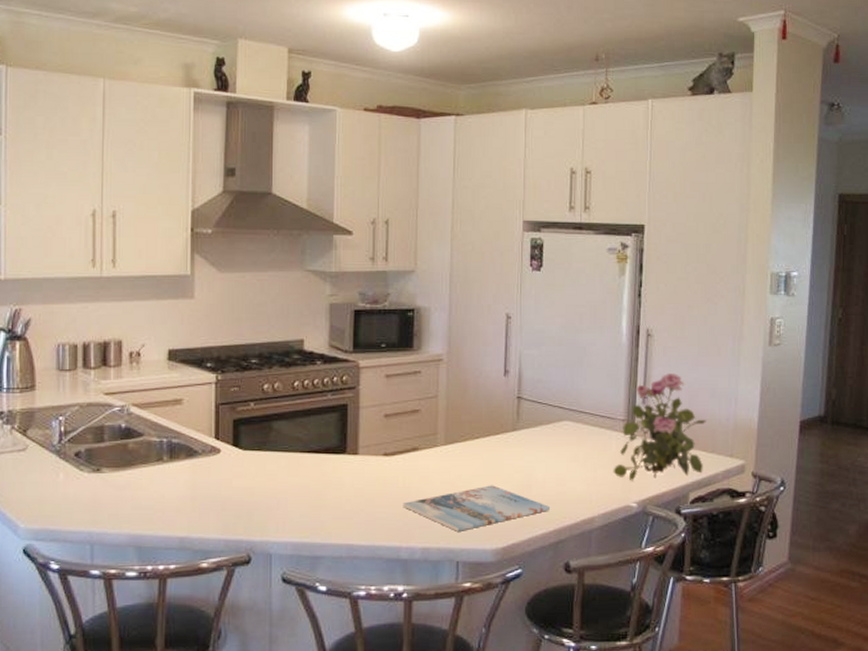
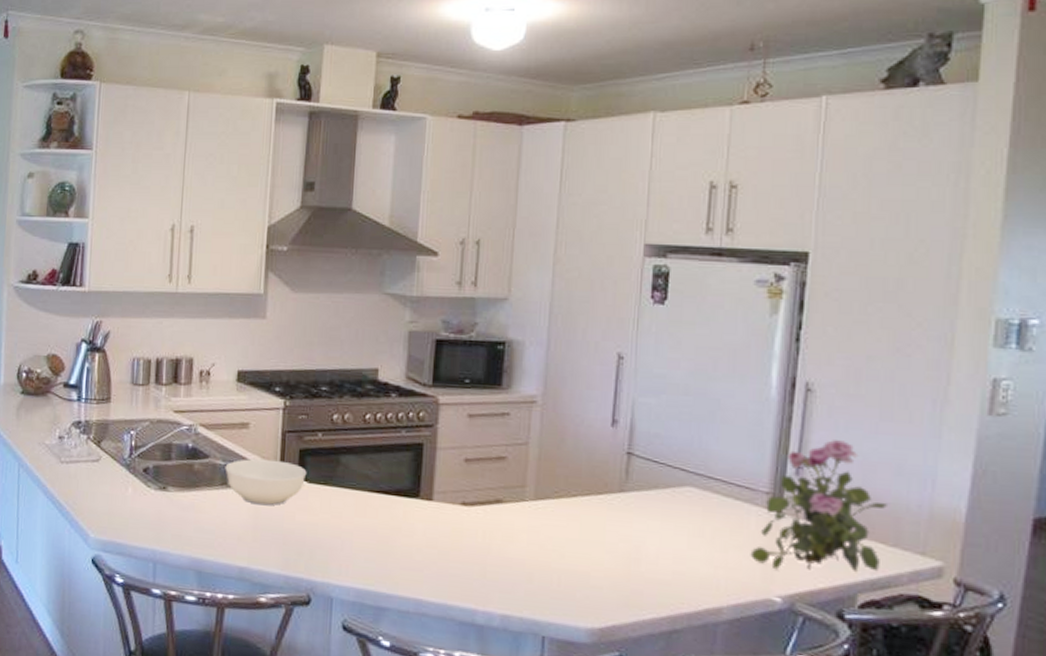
bowl: none [160,432,241,476] -> present [225,458,307,506]
magazine: present [402,485,550,531] -> none [481,552,663,603]

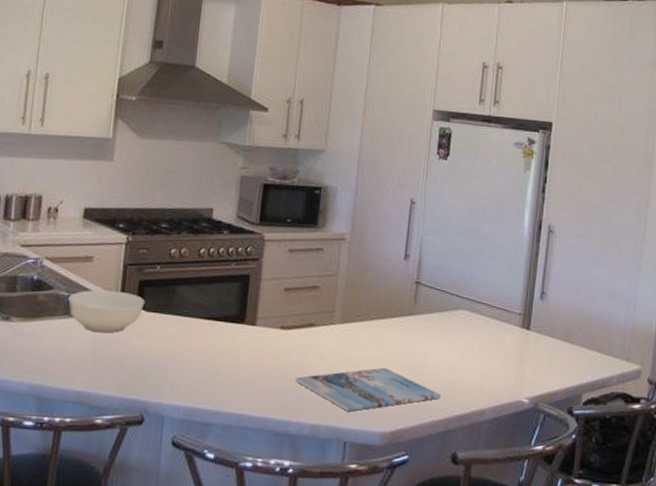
magazine: none [481,552,663,603] -> present [295,367,441,412]
flower bouquet: present [750,439,887,573] -> none [506,270,604,377]

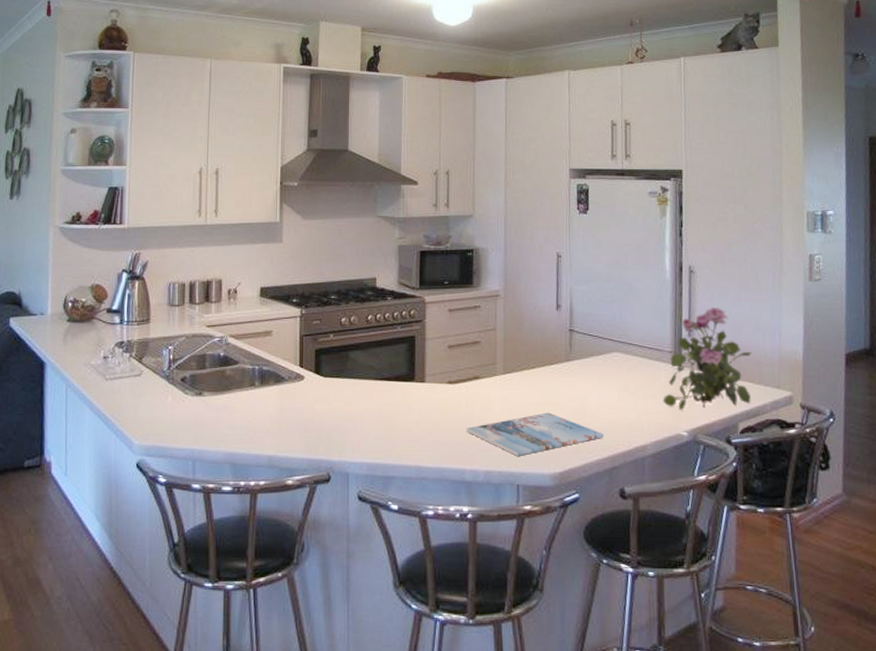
bowl: present [68,289,145,333] -> none [252,360,322,400]
flower bouquet: none [506,270,604,377] -> present [662,306,752,411]

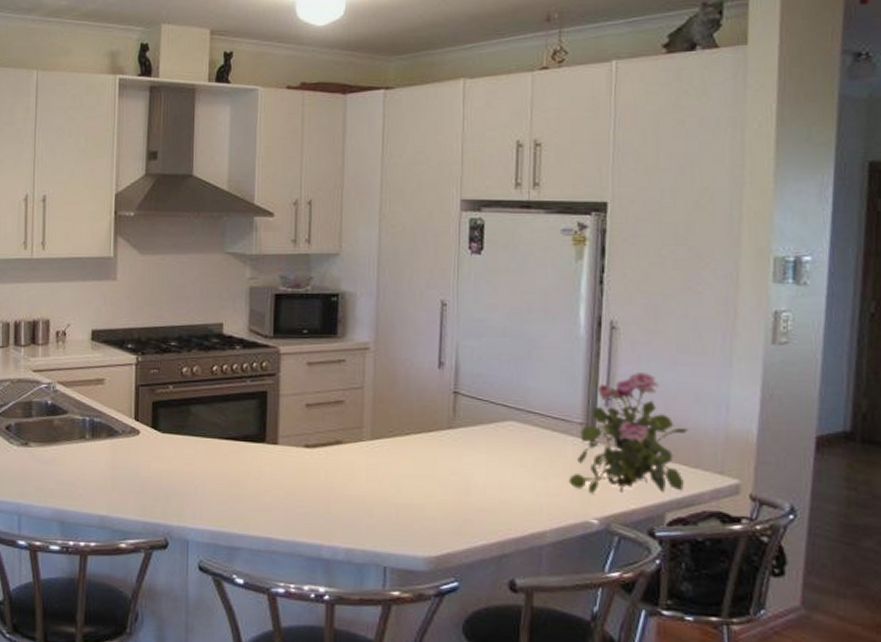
magazine: present [466,412,603,456] -> none [325,486,491,535]

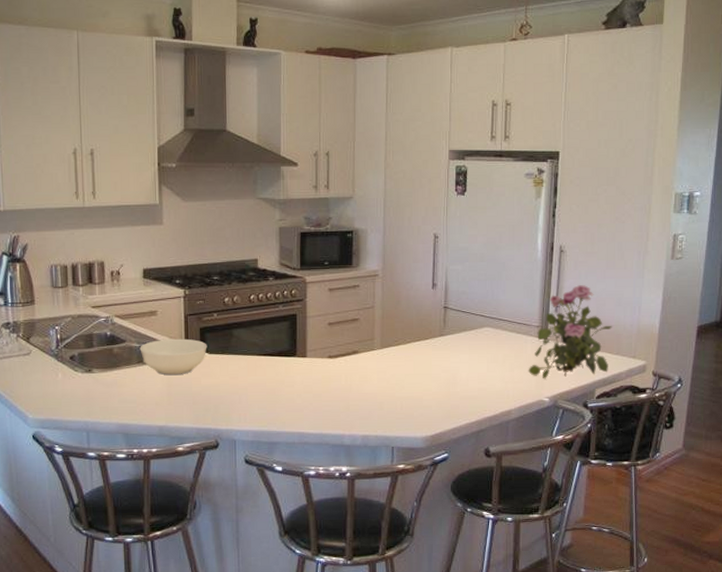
bowl: none [83,412,160,456] -> present [140,338,207,376]

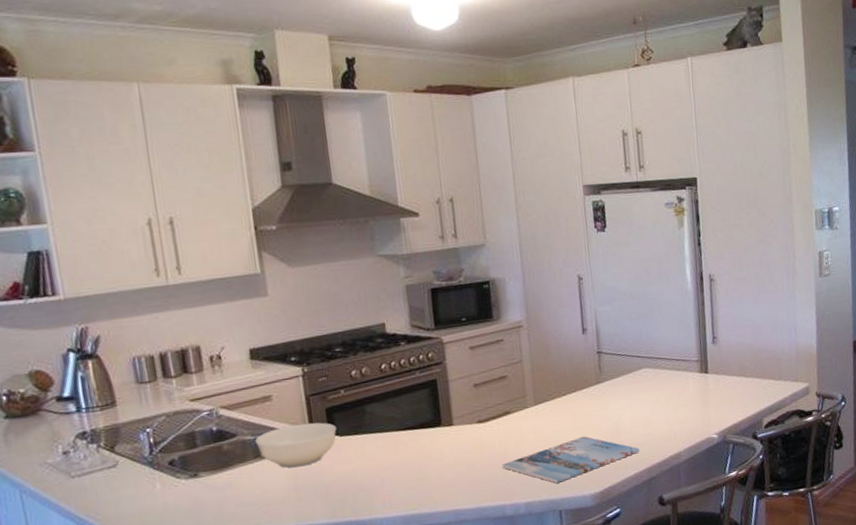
magazine: none [345,383,472,422] -> present [502,436,639,484]
flower bouquet: present [528,284,612,379] -> none [692,312,773,415]

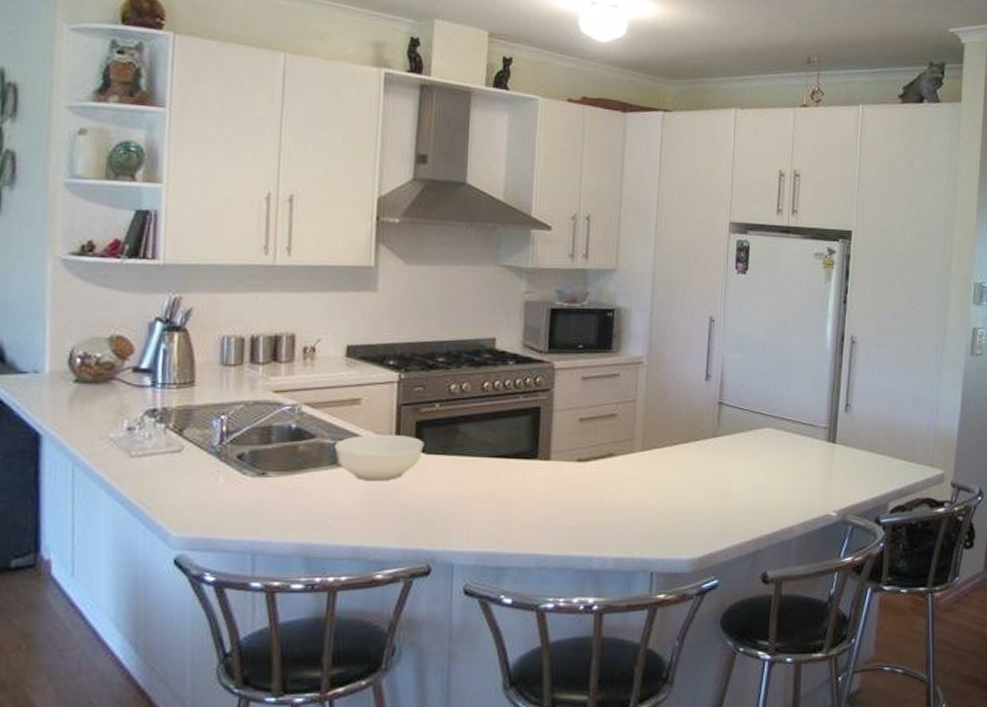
magazine: present [502,436,639,484] -> none [596,493,748,541]

